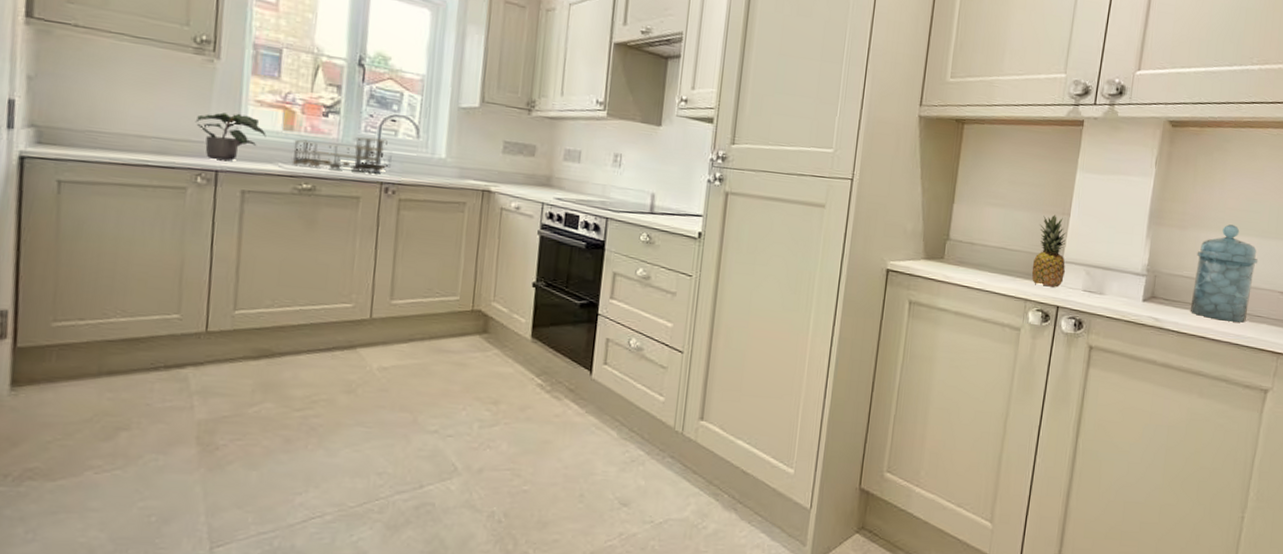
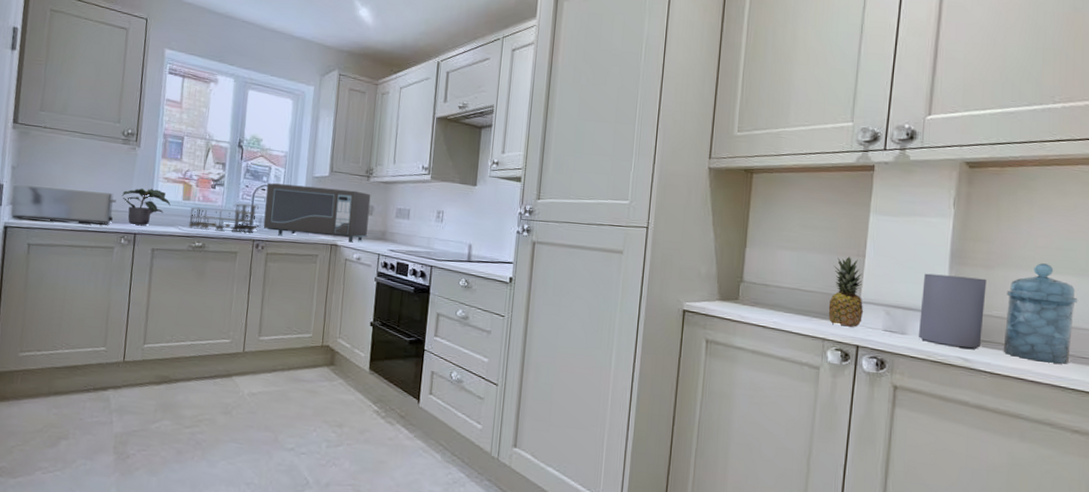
toaster: none [28,100,188,159] -> present [10,184,116,225]
microwave: none [394,112,533,189] -> present [263,183,371,243]
canister: none [1114,233,1180,309] -> present [918,273,987,350]

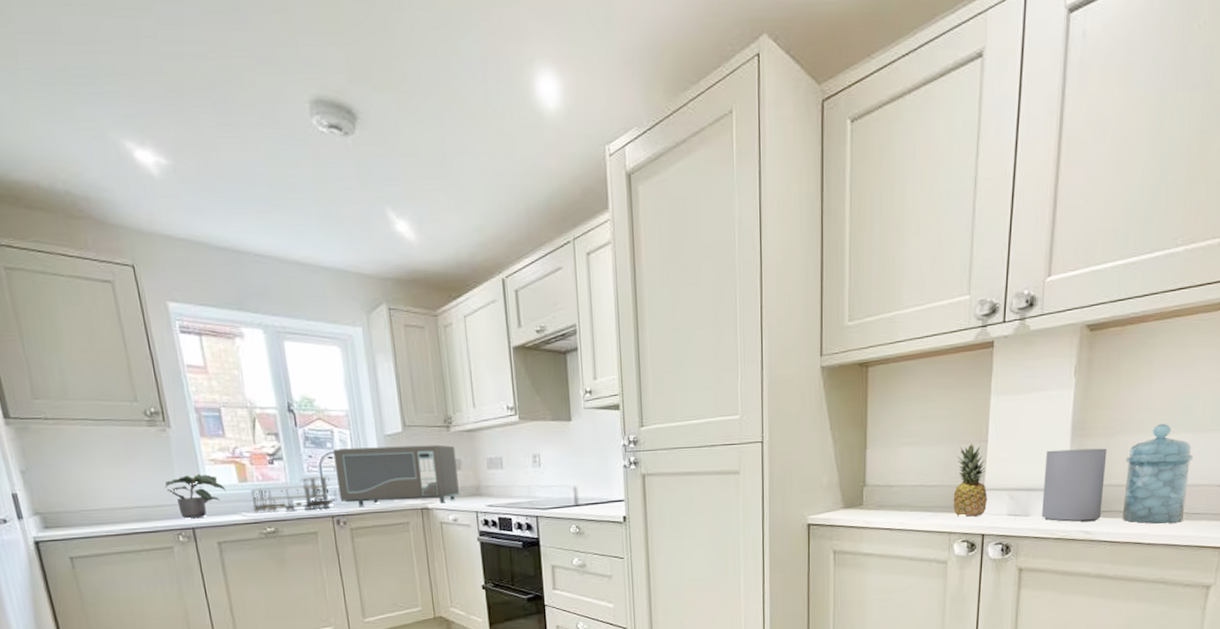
toaster: present [10,184,116,225] -> none [29,485,162,531]

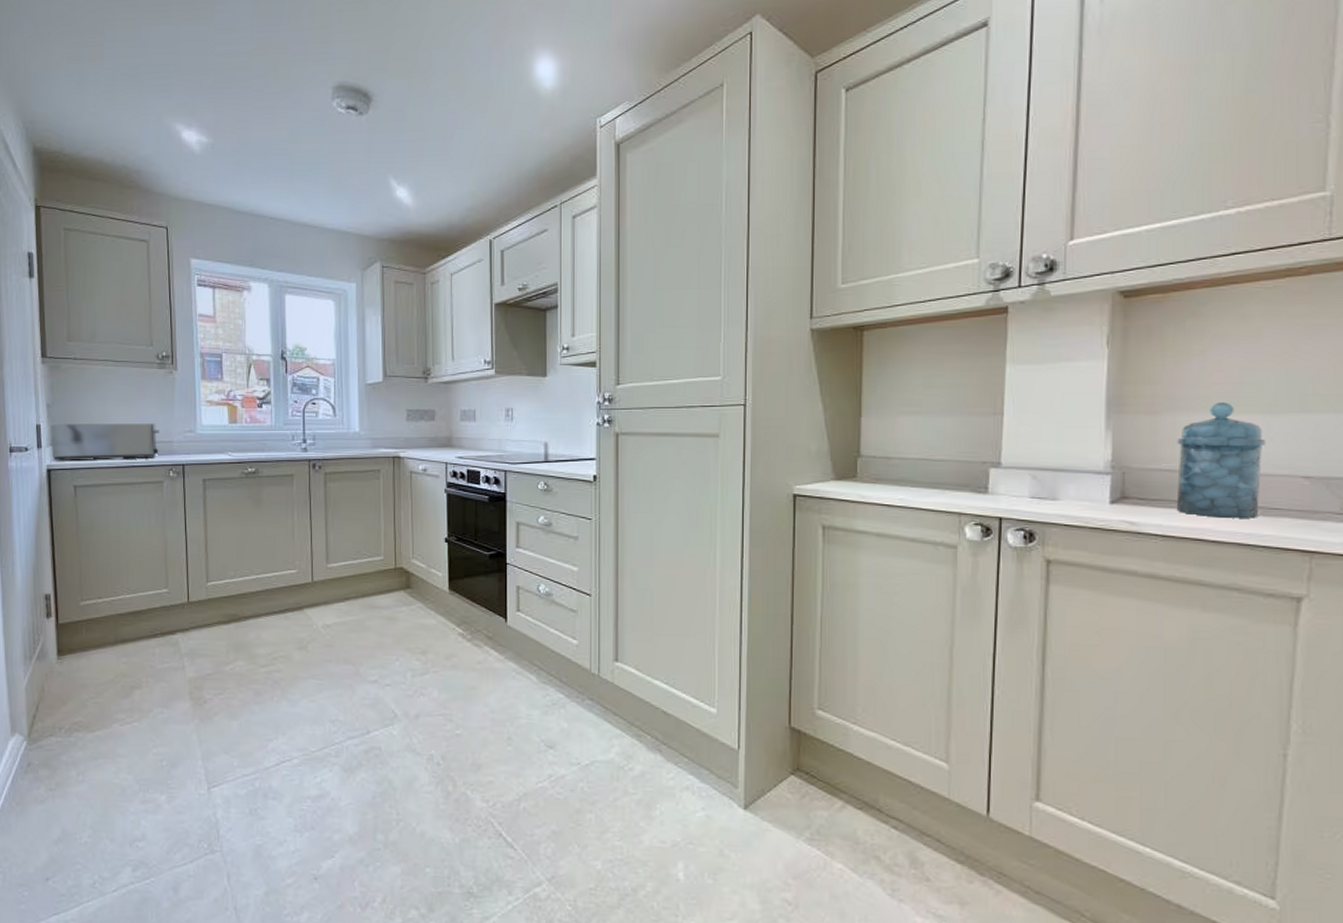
toaster: none [29,485,162,531] -> present [50,422,159,460]
potted plant: present [164,473,226,519] -> none [164,413,217,456]
dish rack: present [250,476,333,512] -> none [238,421,312,452]
microwave: present [333,444,460,506] -> none [317,395,432,453]
fruit: present [953,444,988,517] -> none [963,416,1006,497]
canister: present [1041,448,1107,522] -> none [1072,427,1152,511]

